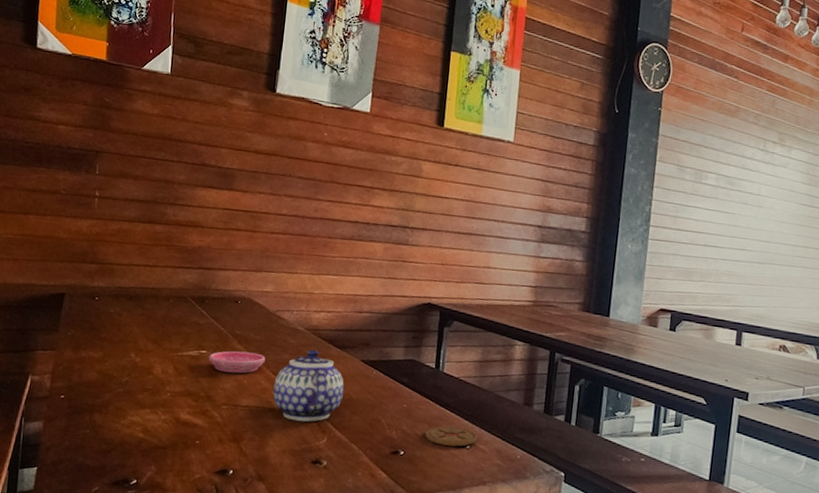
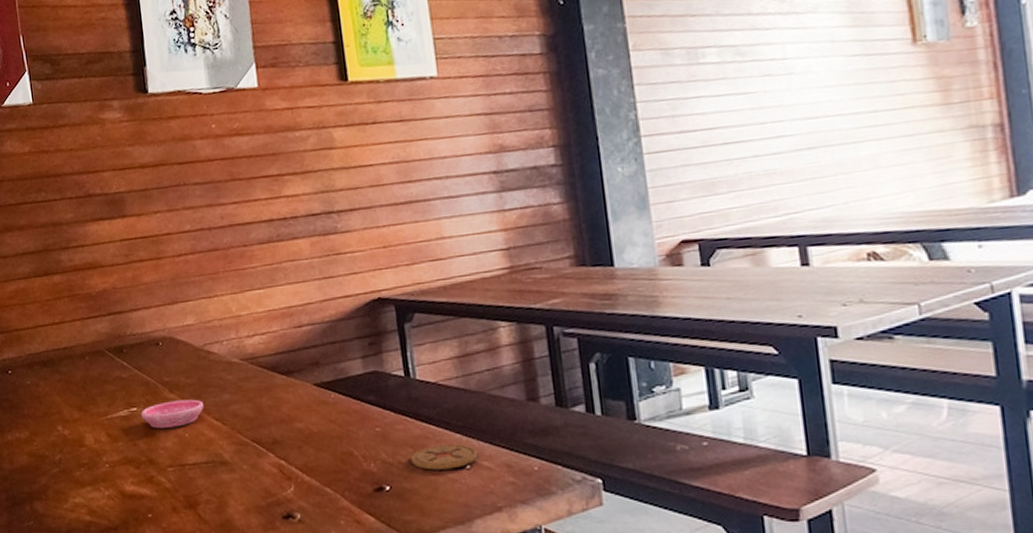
teapot: present [273,349,344,422] -> none [219,381,302,472]

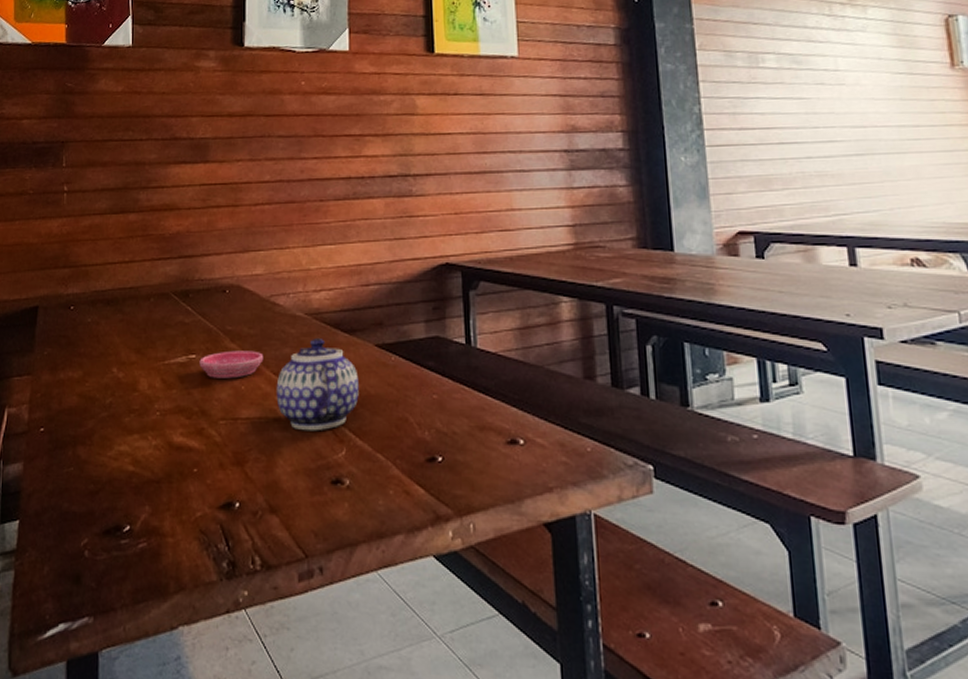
teapot: none [219,381,302,472] -> present [276,337,359,431]
coaster: present [411,444,478,470] -> none [466,418,532,444]

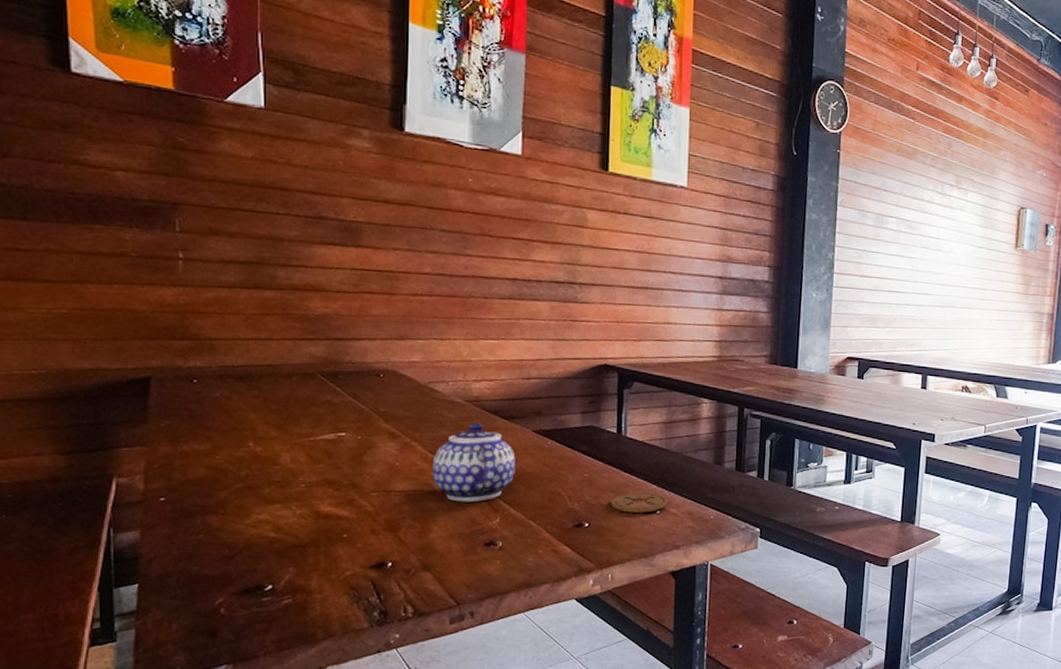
saucer: present [199,350,264,379] -> none [350,430,420,456]
coaster: none [466,418,532,444] -> present [611,493,667,513]

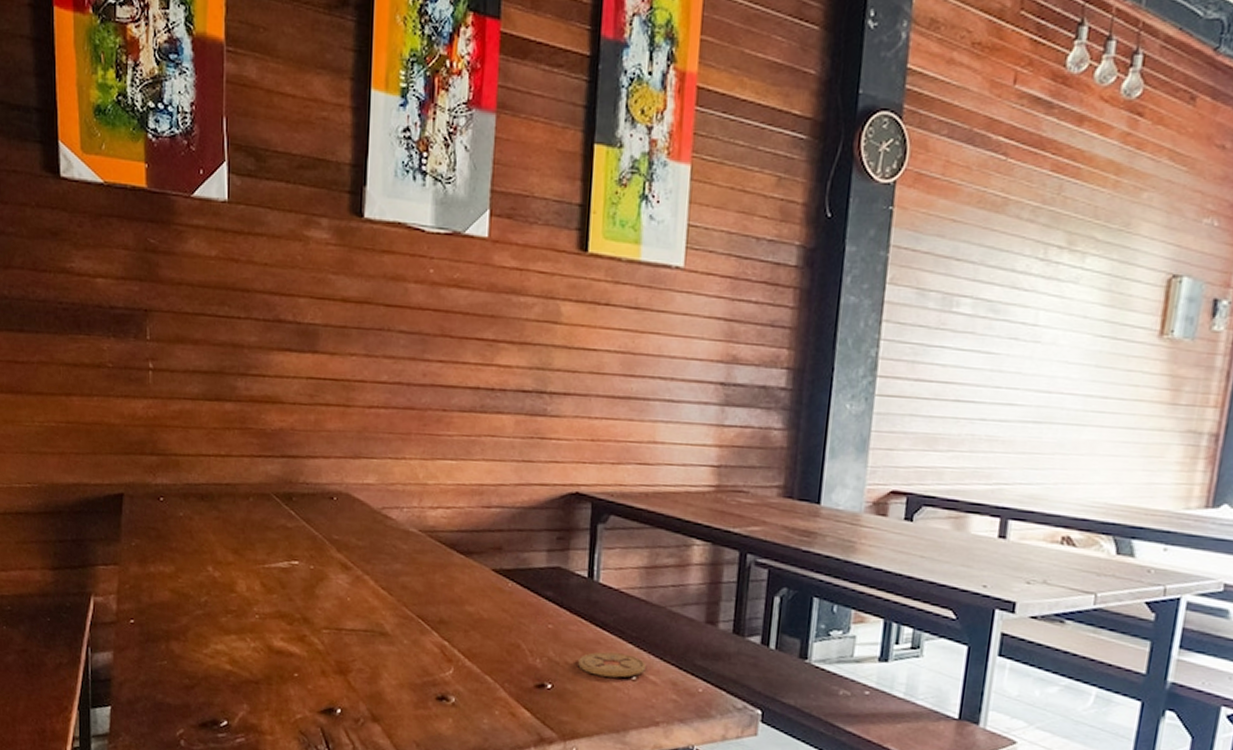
teapot: present [432,422,516,503] -> none [383,556,472,649]

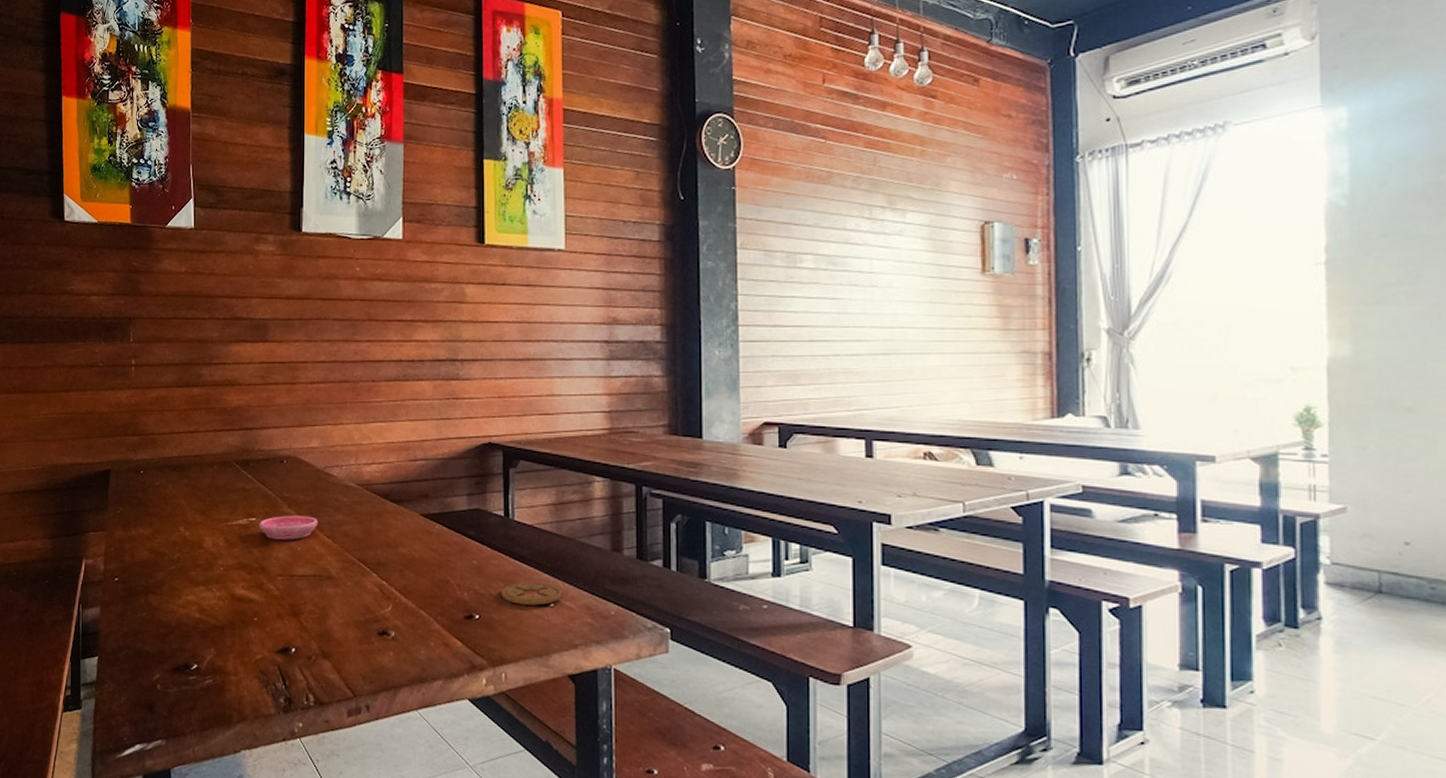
saucer: none [302,560,372,589] -> present [259,515,318,540]

